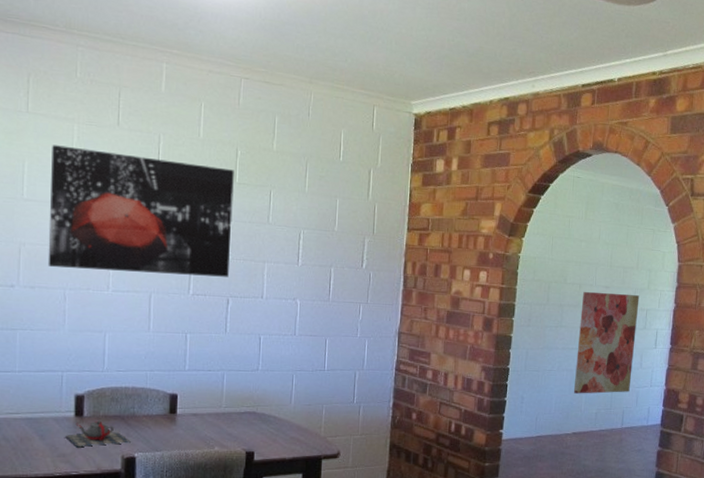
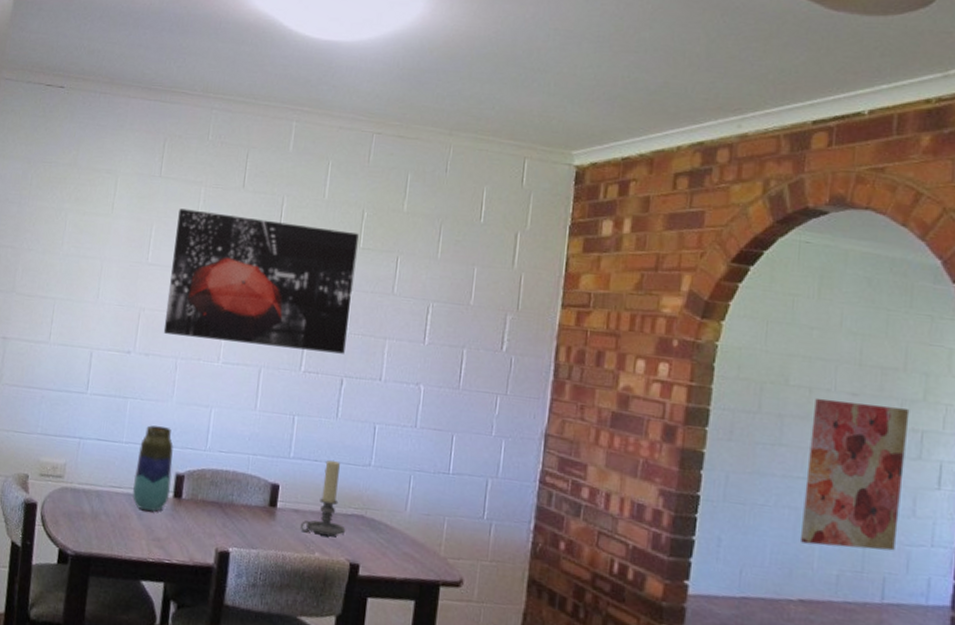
vase: none [31,353,71,432] -> present [132,425,173,512]
teapot: present [65,420,131,448] -> none [162,504,226,536]
candle holder: none [200,368,241,433] -> present [301,460,346,537]

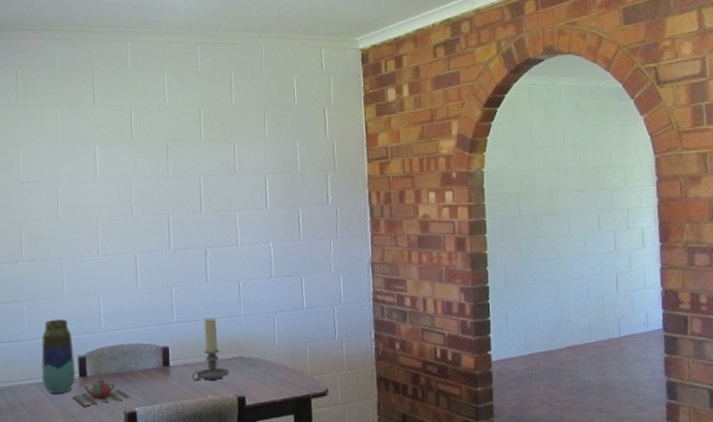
teapot: none [162,504,226,536] -> present [73,379,131,407]
wall art: present [163,208,359,354] -> none [40,128,204,240]
wall art: present [799,398,910,551] -> none [556,195,622,306]

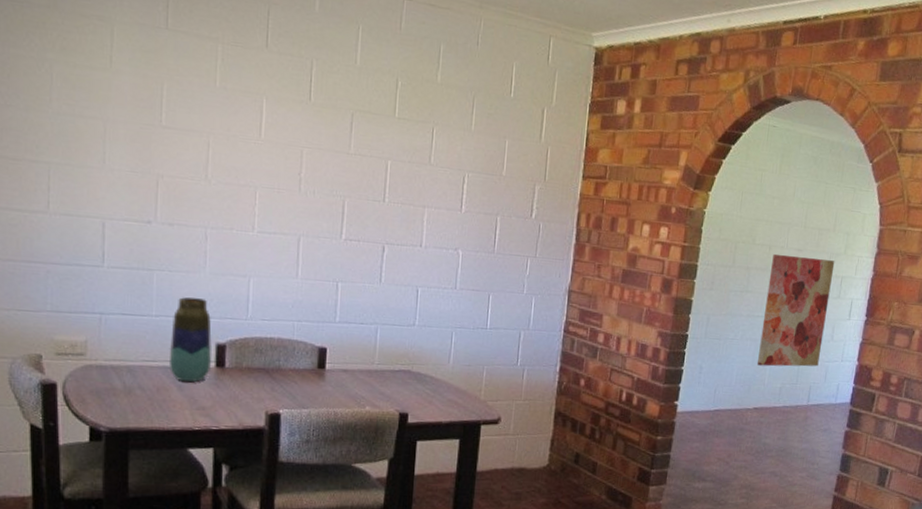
teapot: present [73,379,131,407] -> none [205,372,275,401]
candle holder: present [192,317,230,381] -> none [350,322,394,392]
wall art: none [556,195,622,306] -> present [756,253,835,367]

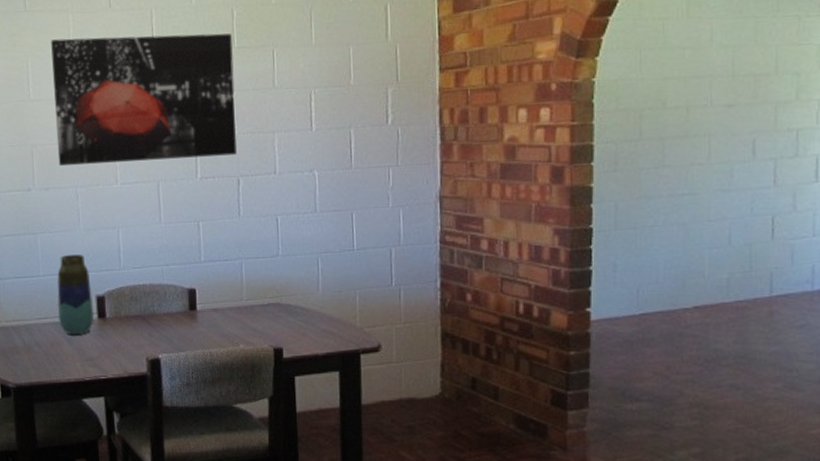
wall art: none [188,67,394,222] -> present [51,33,237,166]
wall art: present [756,253,835,367] -> none [690,111,784,255]

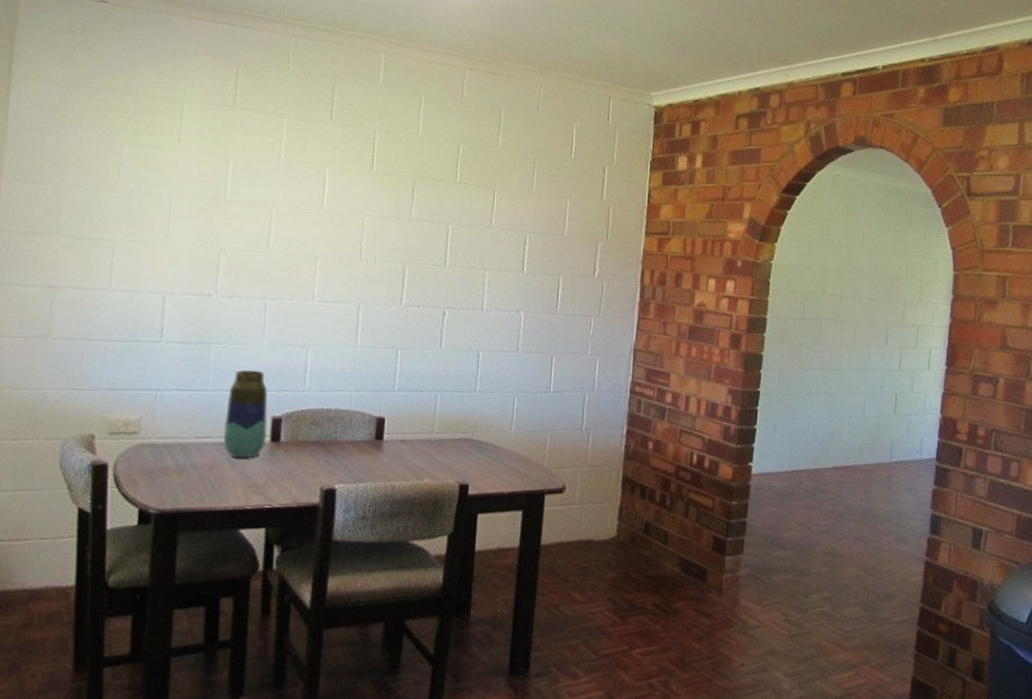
wall art: present [51,33,237,166] -> none [248,141,455,286]

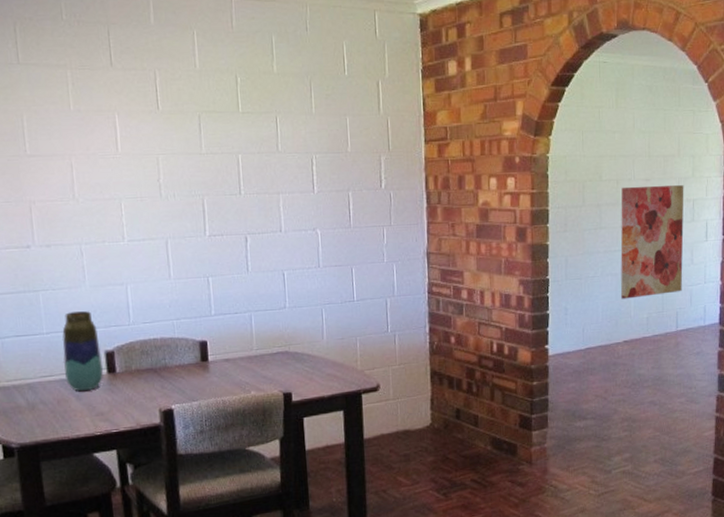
wall art: none [833,303,910,422] -> present [620,185,684,299]

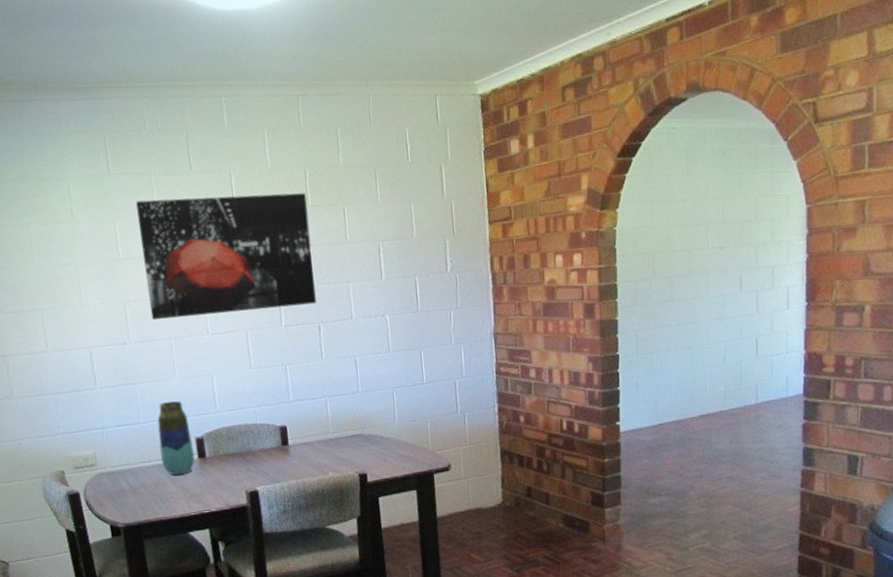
wall art: none [48,94,244,222] -> present [136,193,316,320]
wall art: present [620,185,684,299] -> none [693,251,763,373]

